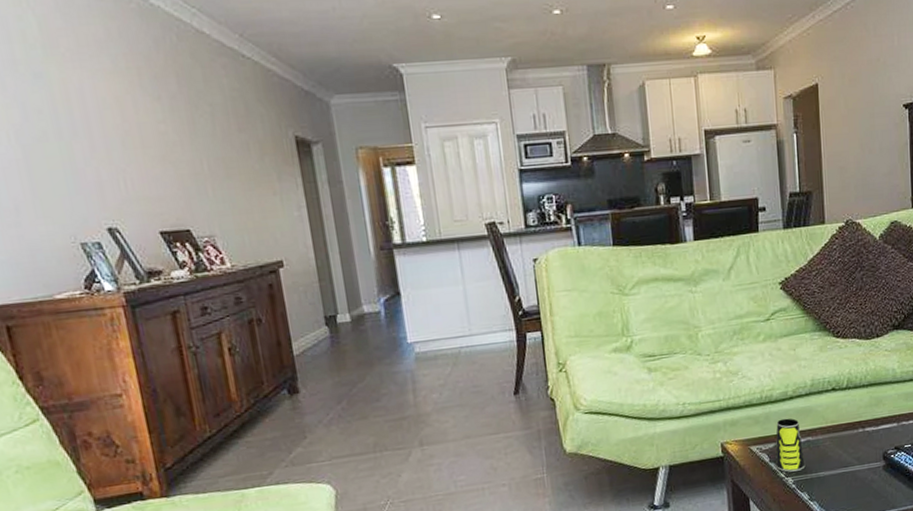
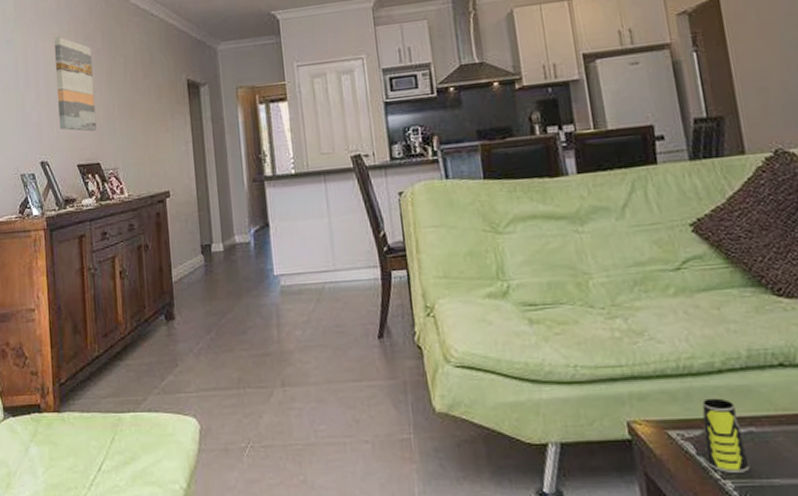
wall art: none [106,74,181,193] -> present [53,37,97,132]

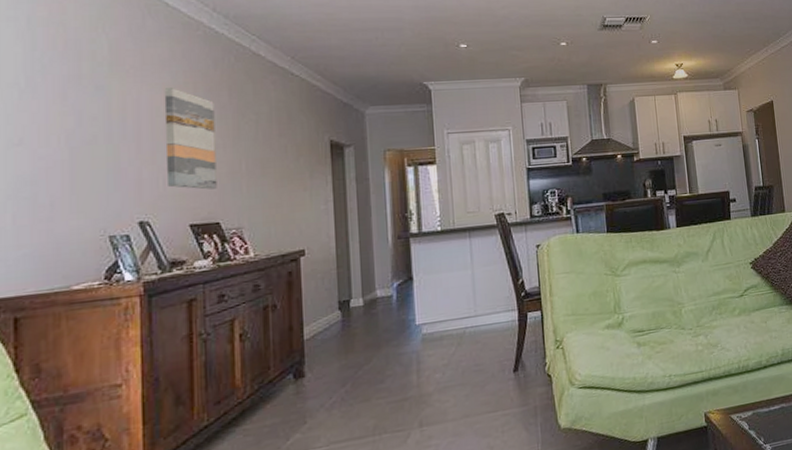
cup: present [702,398,751,473] -> none [753,386,781,439]

